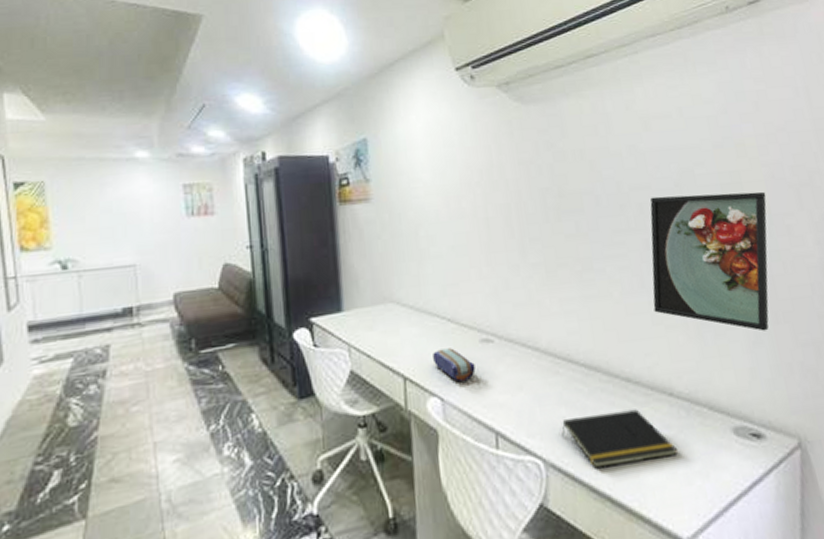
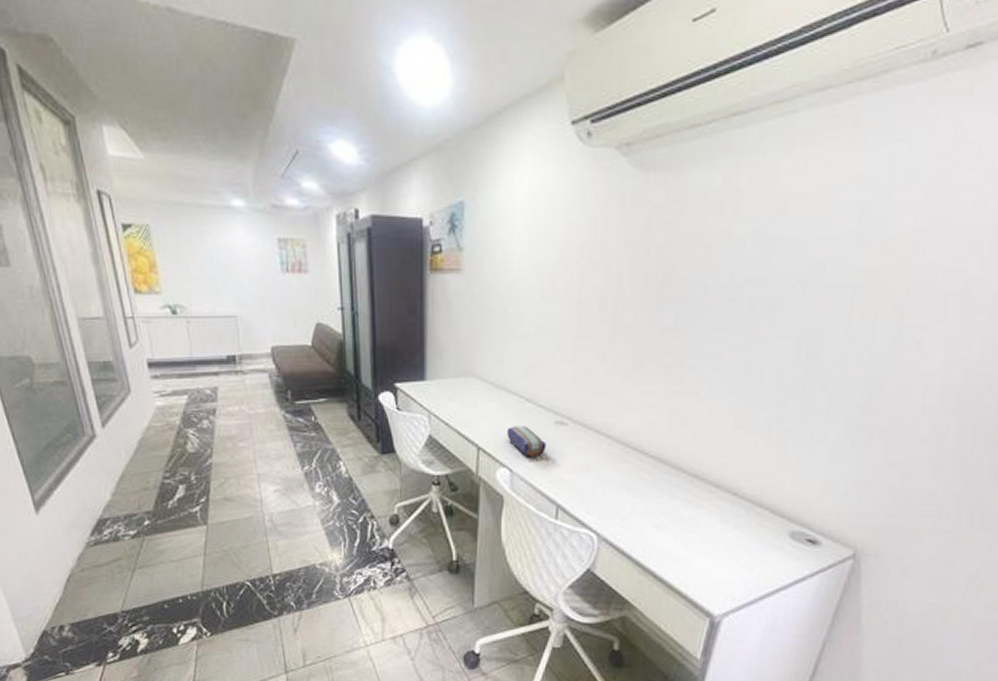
notepad: present [561,409,679,469] -> none [619,502,730,549]
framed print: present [650,191,769,331] -> none [739,293,905,447]

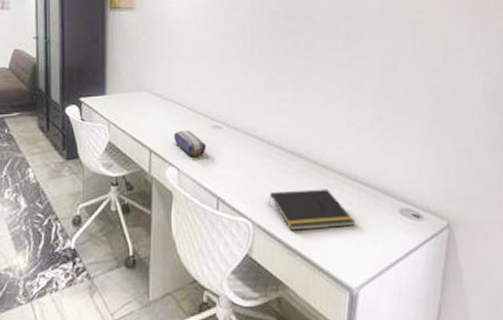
notepad: none [619,502,730,549] -> present [268,189,356,231]

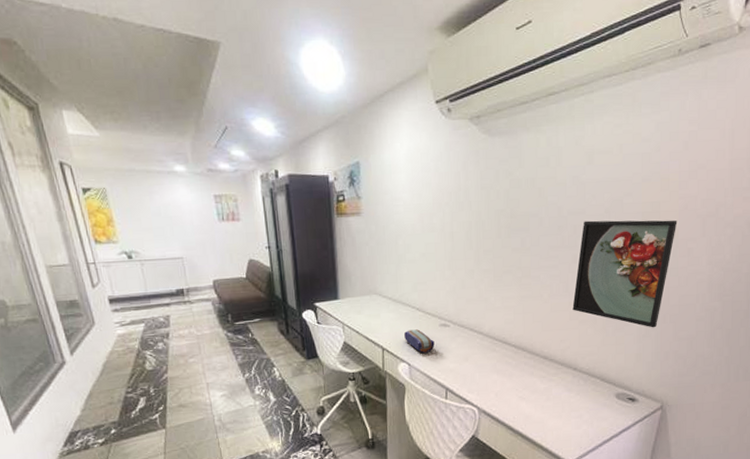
notepad: present [268,189,356,231] -> none [493,378,574,415]
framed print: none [349,26,447,138] -> present [572,220,677,328]

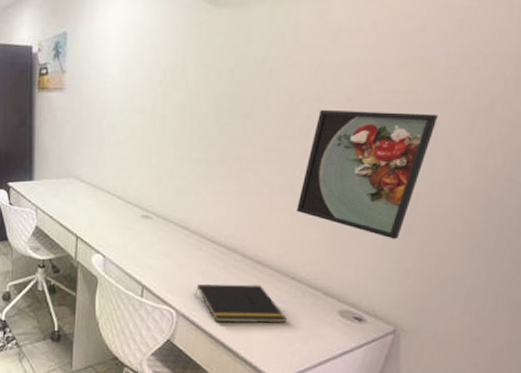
pencil case: present [404,329,435,354] -> none [101,219,134,246]
notepad: none [493,378,574,415] -> present [195,284,288,324]

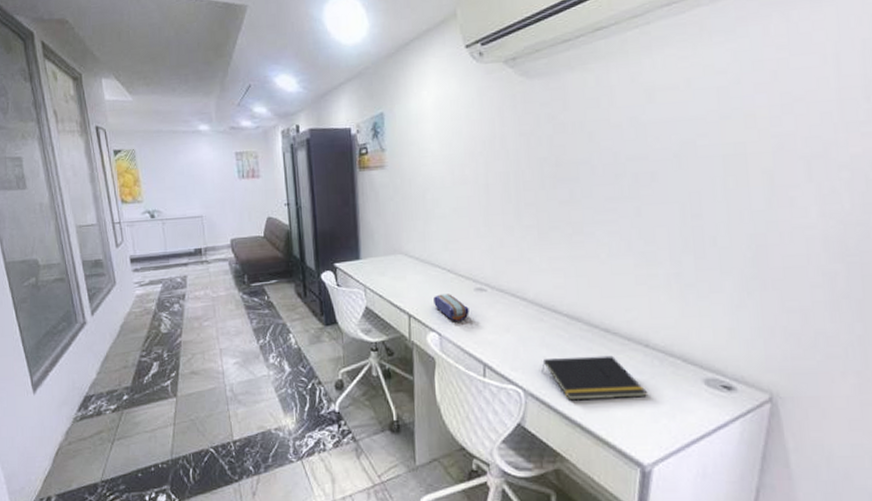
pencil case: none [101,219,134,246] -> present [434,294,469,322]
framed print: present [296,109,439,239] -> none [638,163,772,296]

